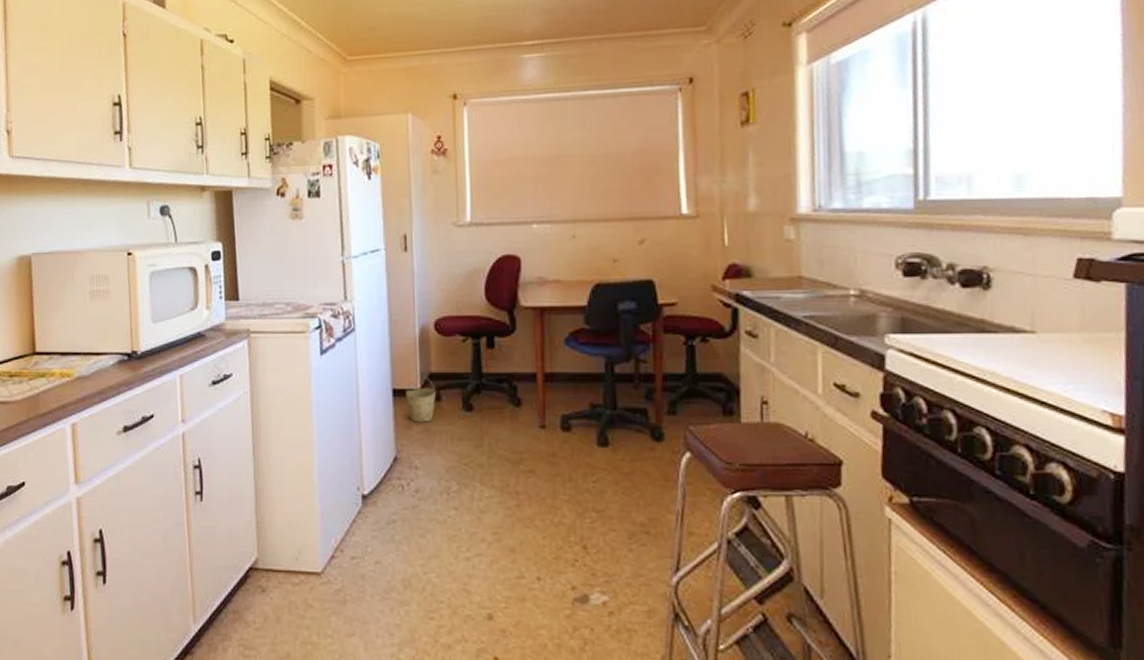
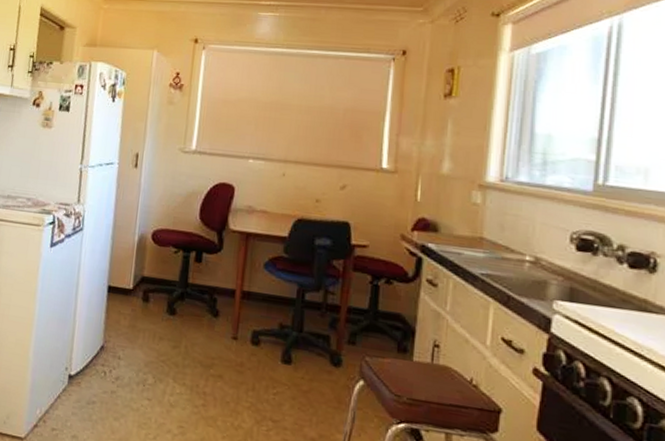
bucket: present [406,374,437,423] -> none [119,276,146,319]

